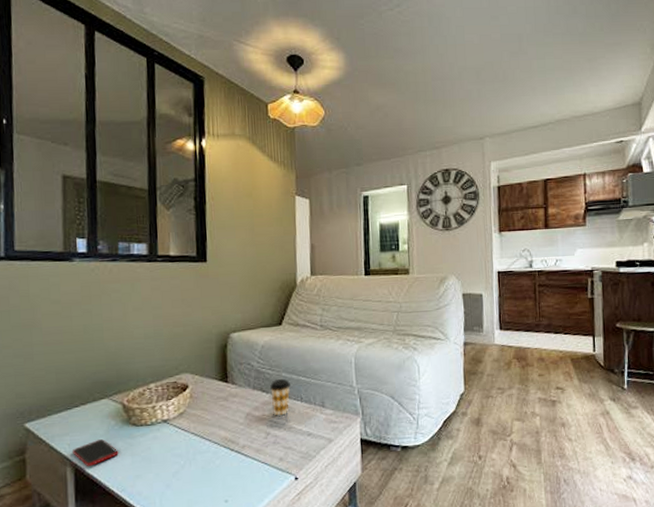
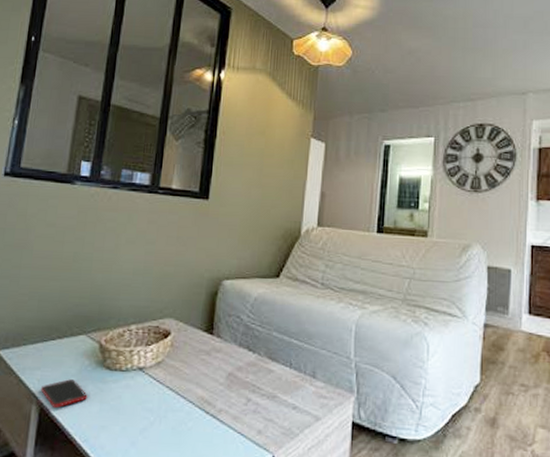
coffee cup: present [270,379,290,416] -> none [257,339,281,381]

